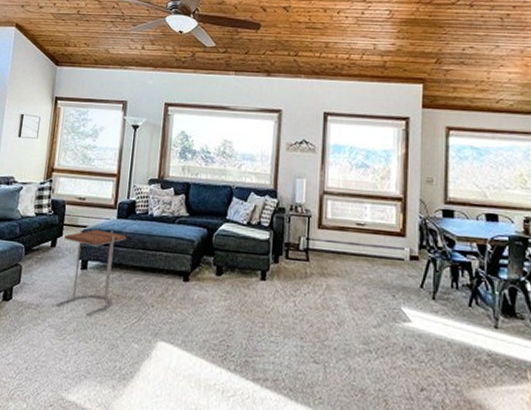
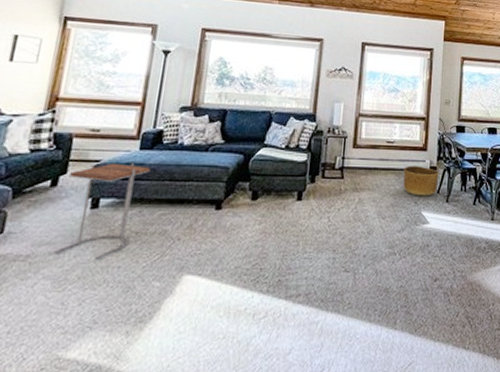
basket: none [377,252,422,290] -> present [403,165,439,196]

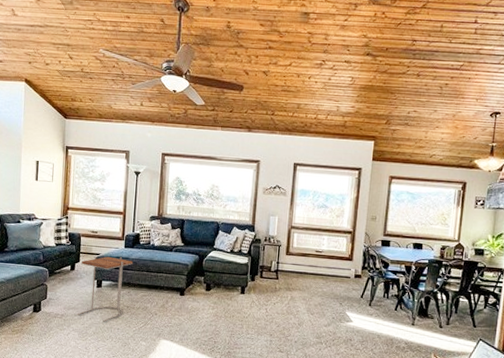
basket: present [403,165,439,196] -> none [330,272,363,300]

